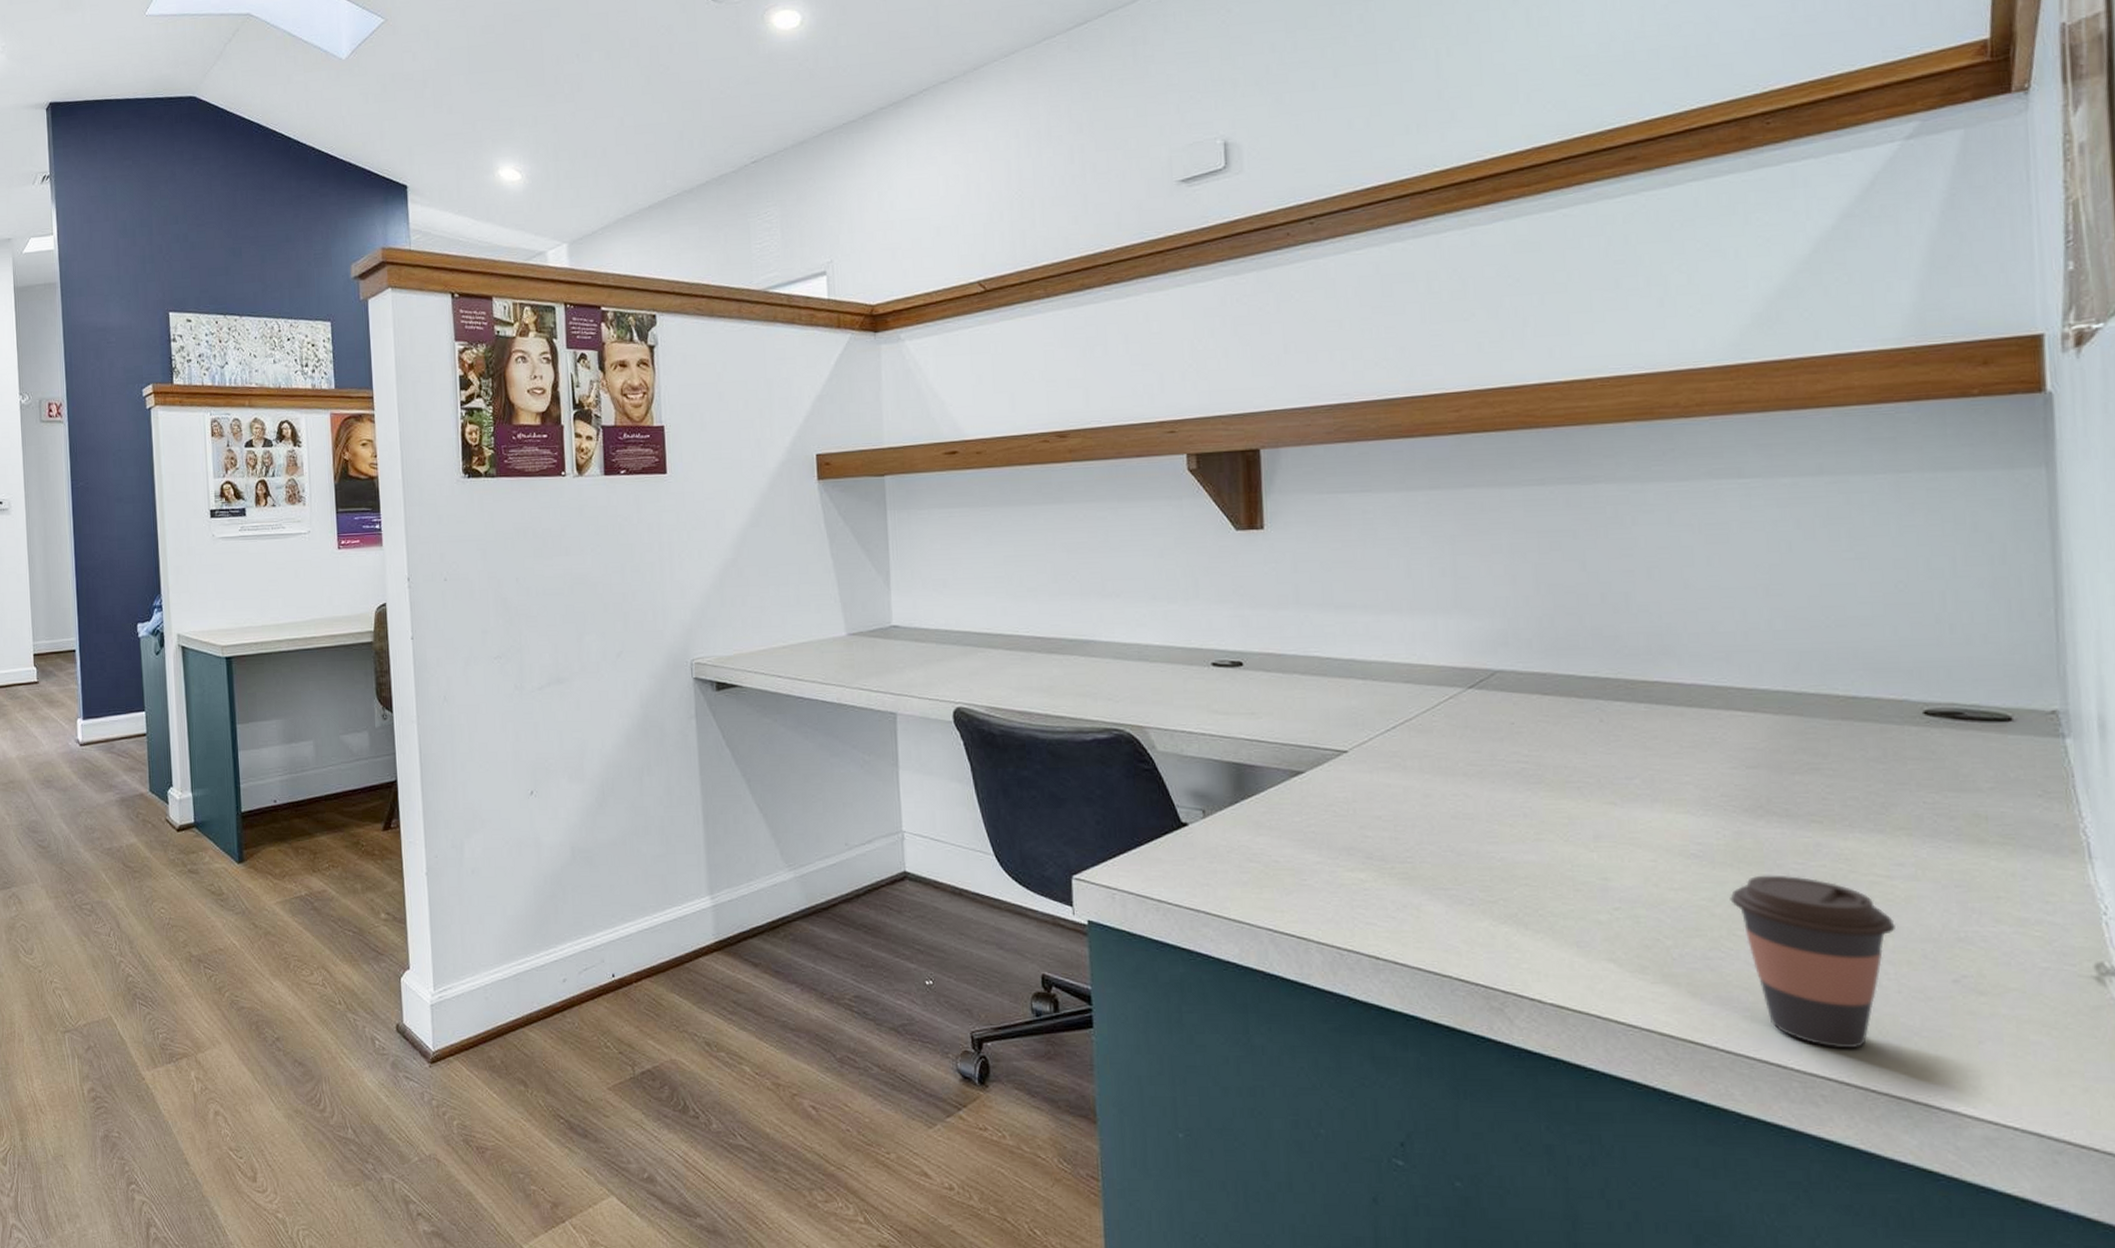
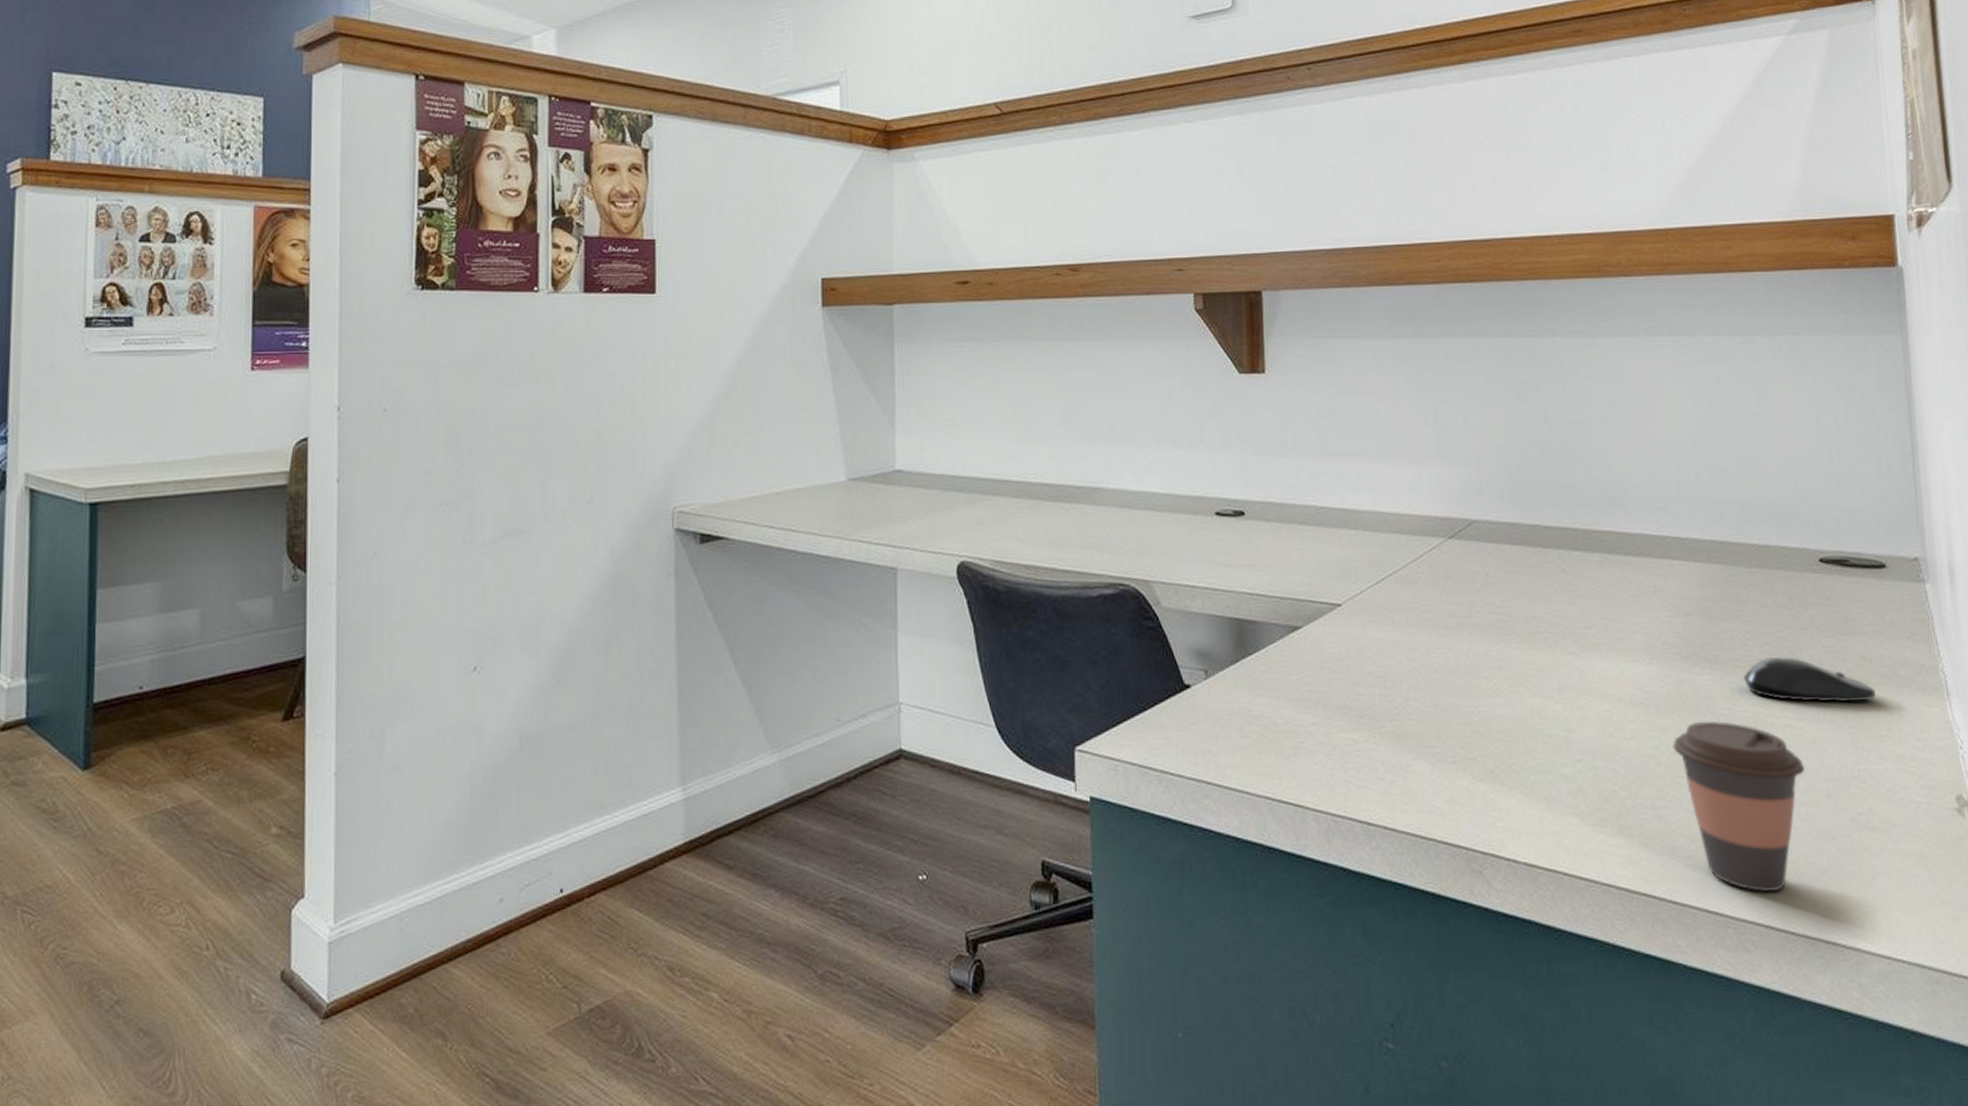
computer mouse: none [1819,811,1992,861] -> present [1742,656,1876,703]

